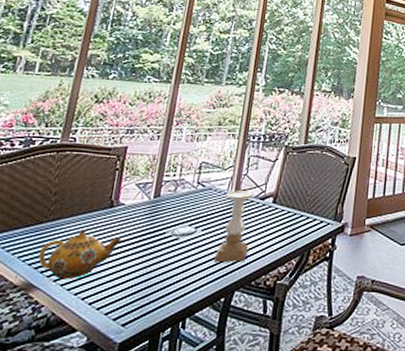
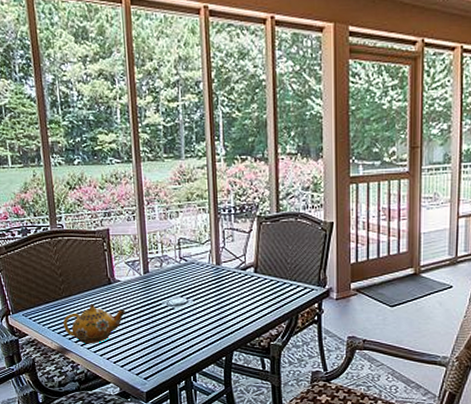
candle holder: present [214,190,254,263] -> none [208,263,239,328]

